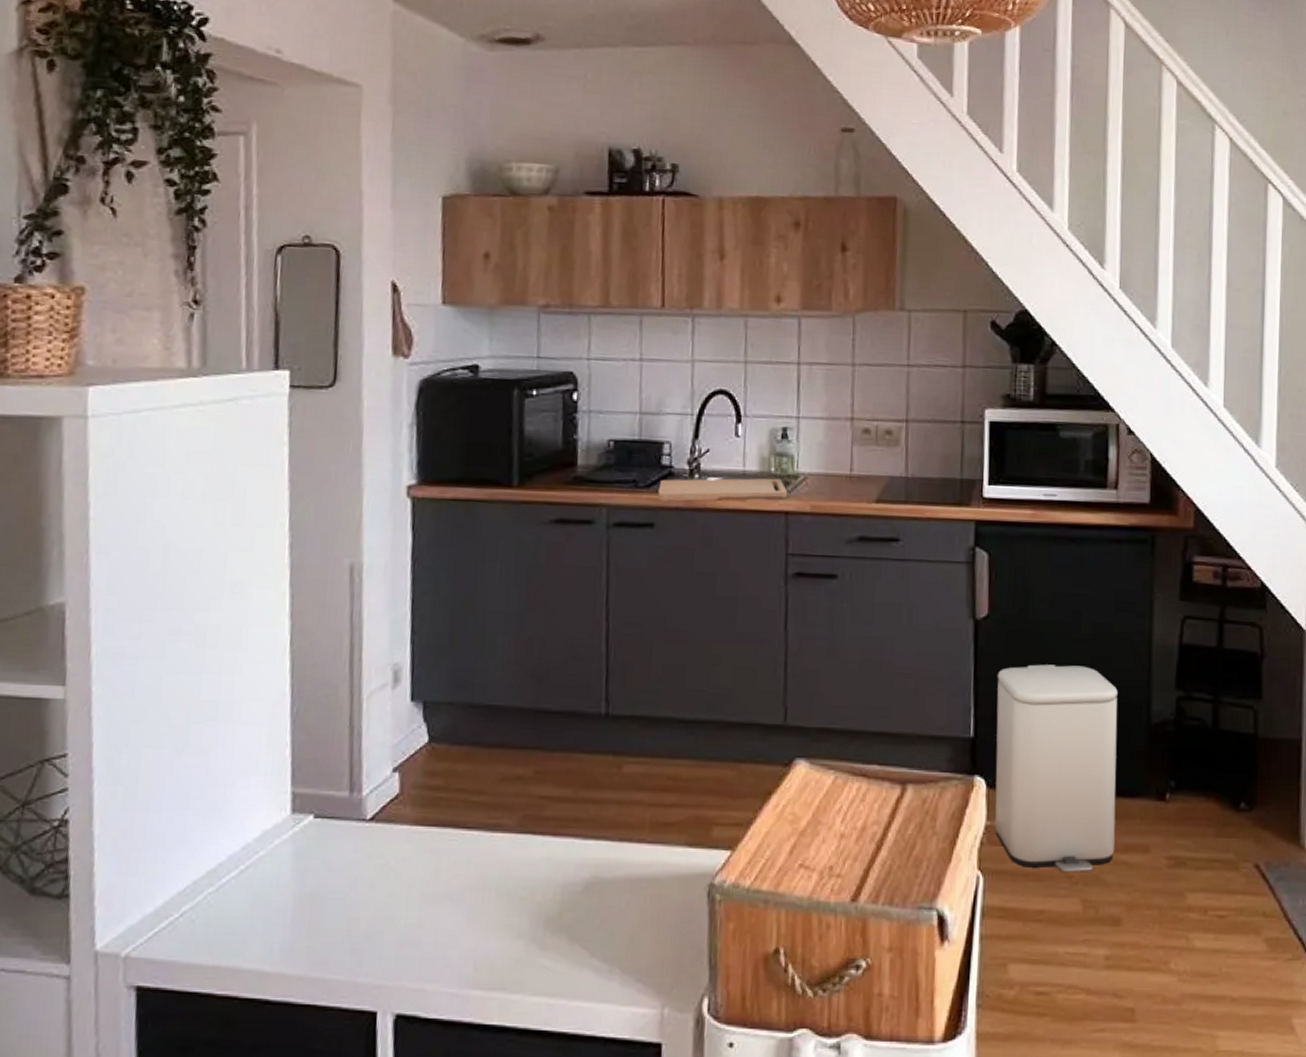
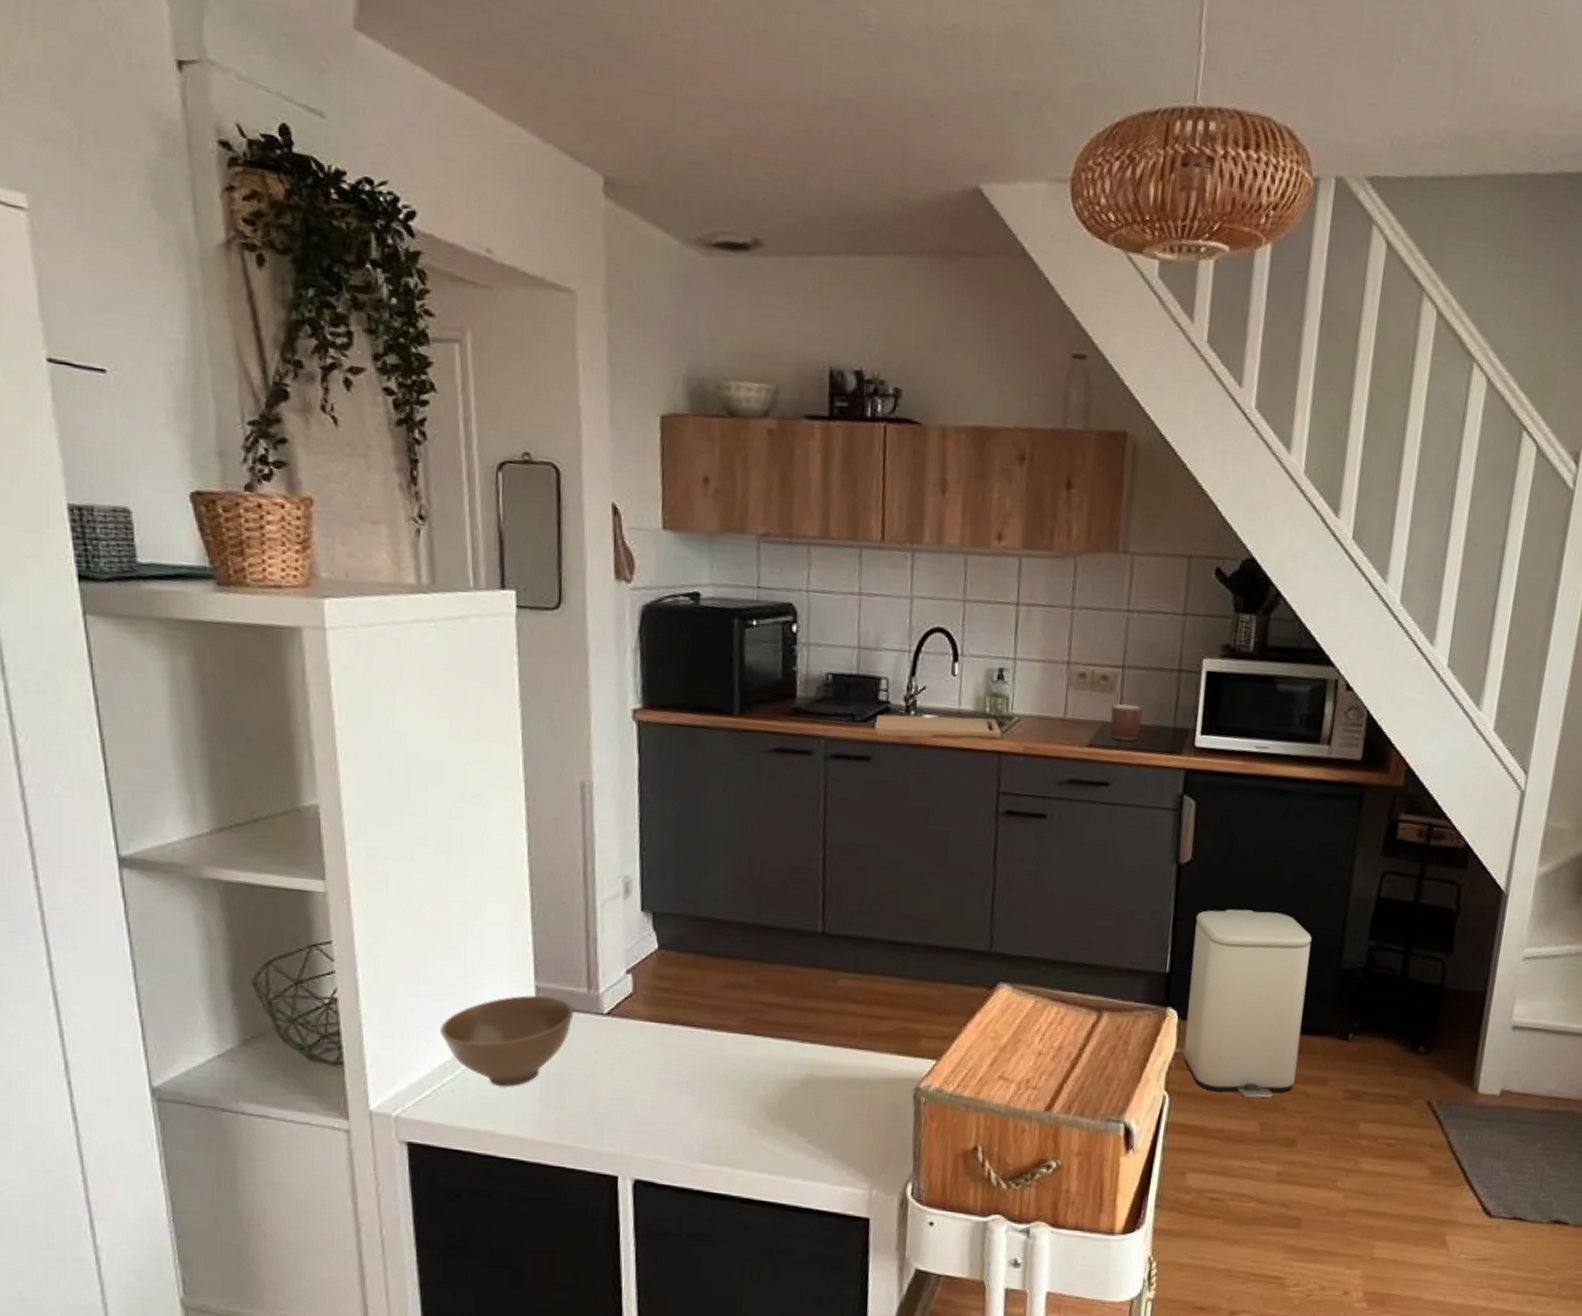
bowl: none [182,802,334,913] -> present [440,995,574,1087]
mug: none [897,457,929,494] -> present [1110,703,1143,741]

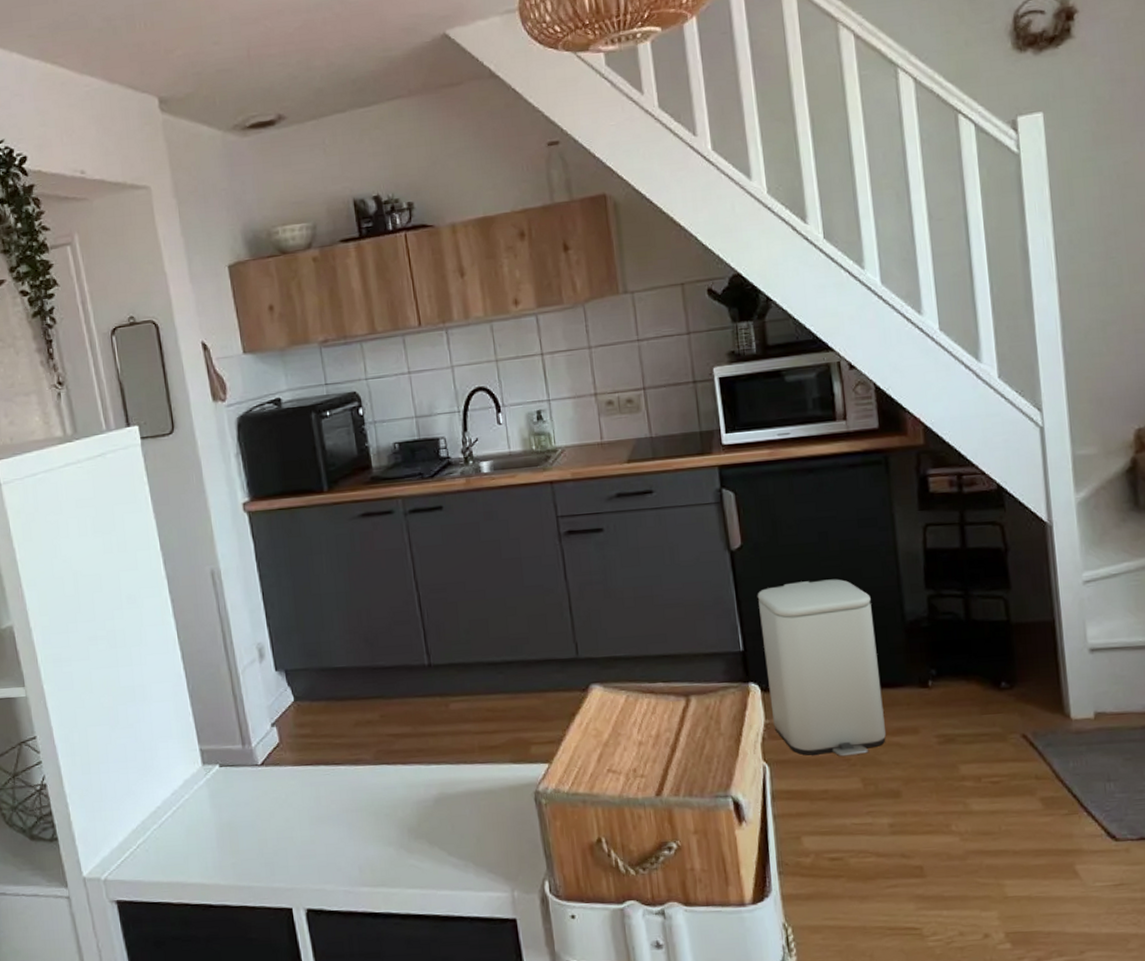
bowl: present [440,995,574,1087] -> none [129,756,235,842]
cutting board: present [874,714,1002,740] -> none [441,454,550,487]
mug: present [1110,703,1143,741] -> none [641,418,672,452]

